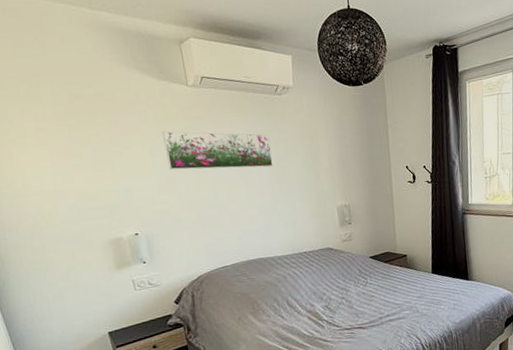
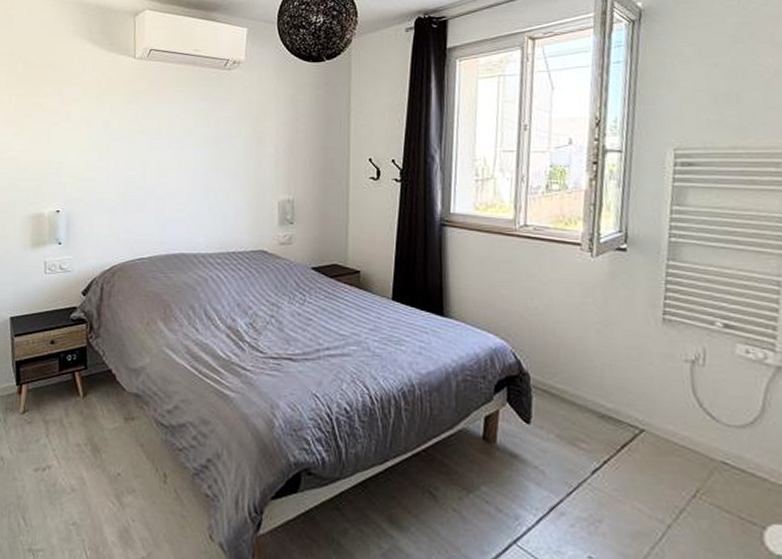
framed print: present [161,131,273,170] -> none [101,104,212,149]

